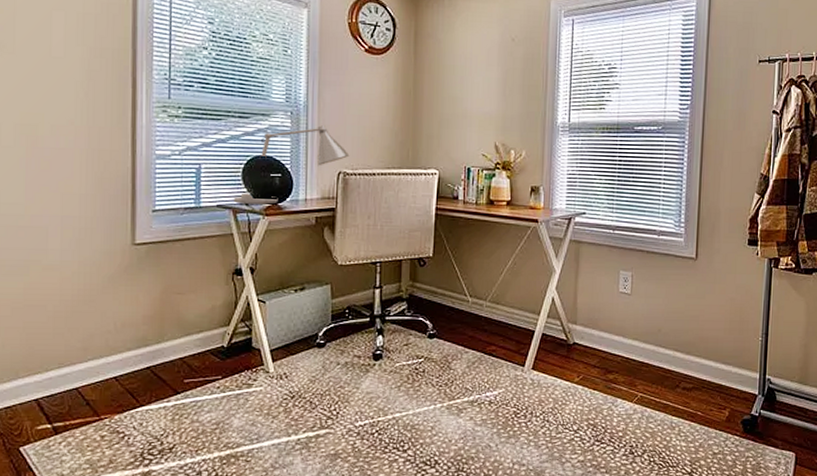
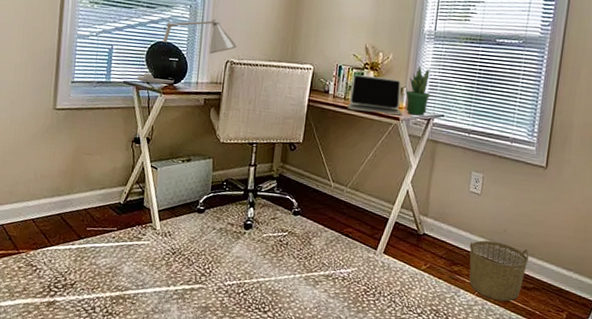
laptop: none [479,176,540,218] -> present [346,74,402,116]
planter: none [542,161,570,216] -> present [405,66,431,116]
basket: none [623,343,686,406] -> present [469,240,529,302]

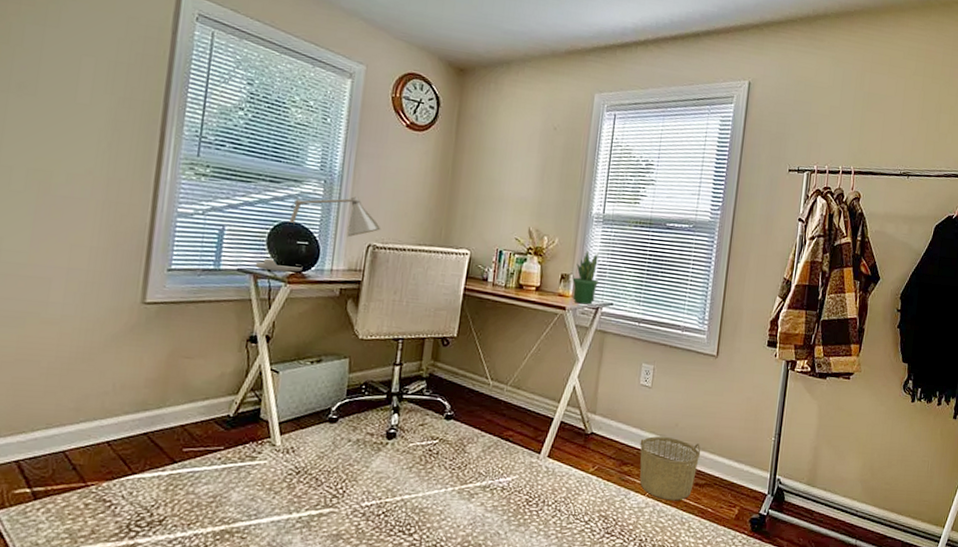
laptop: present [346,74,402,116] -> none [507,260,568,305]

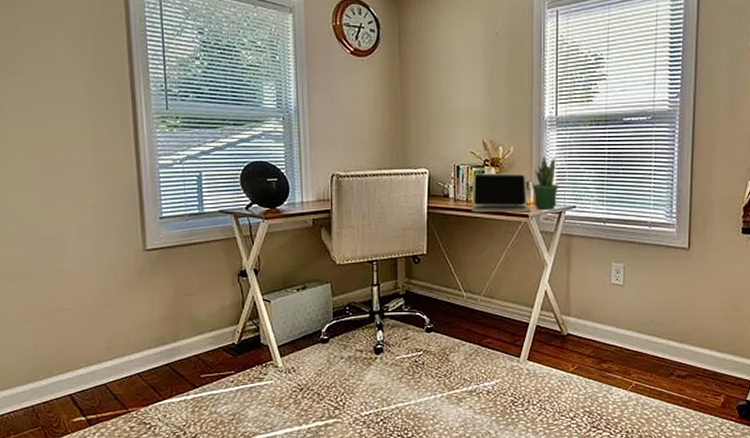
desk lamp: present [254,196,381,273] -> none [233,129,342,208]
laptop: none [507,260,568,305] -> present [470,173,530,213]
basket: present [639,436,701,501] -> none [617,333,680,393]

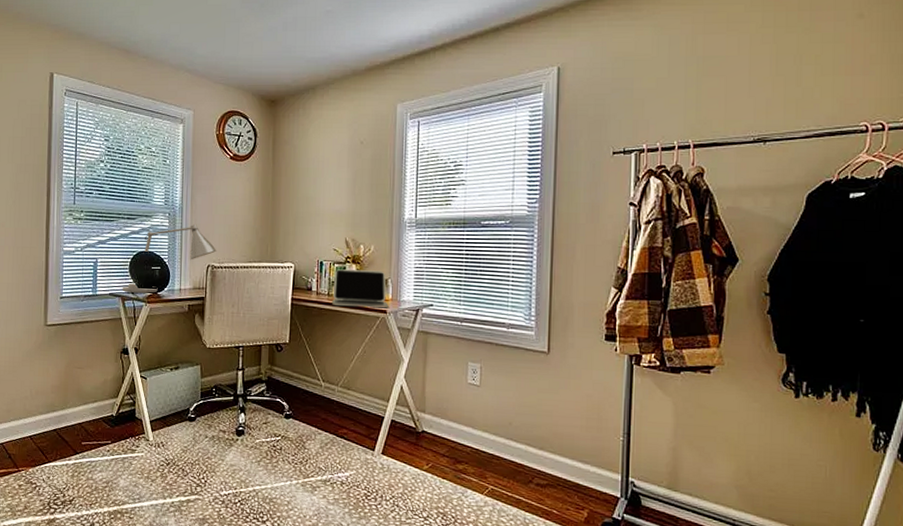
desk lamp: none [233,129,342,208] -> present [122,225,217,293]
planter: present [532,156,559,210] -> none [390,255,417,307]

